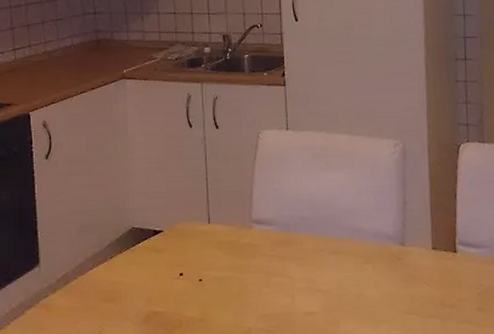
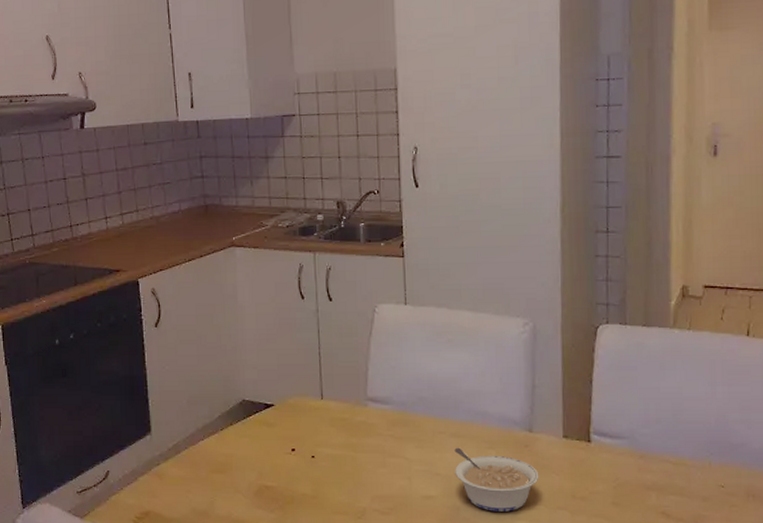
legume: none [334,263,412,324] -> present [454,447,539,512]

